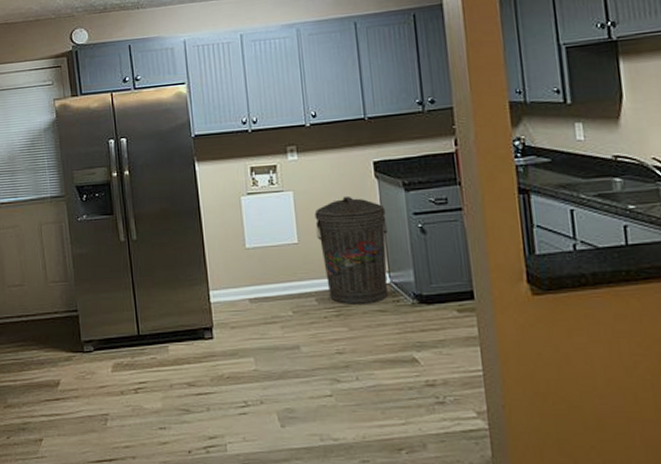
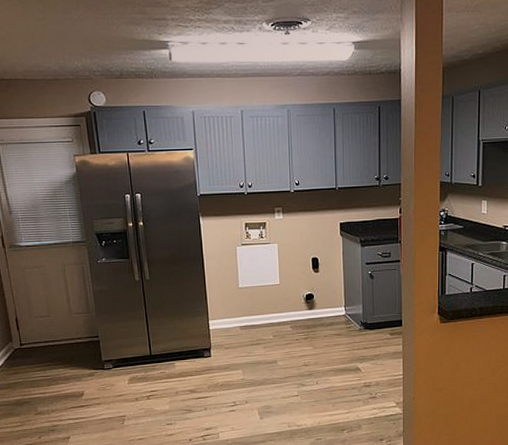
trash can: present [314,195,388,304] -> none [293,248,346,330]

